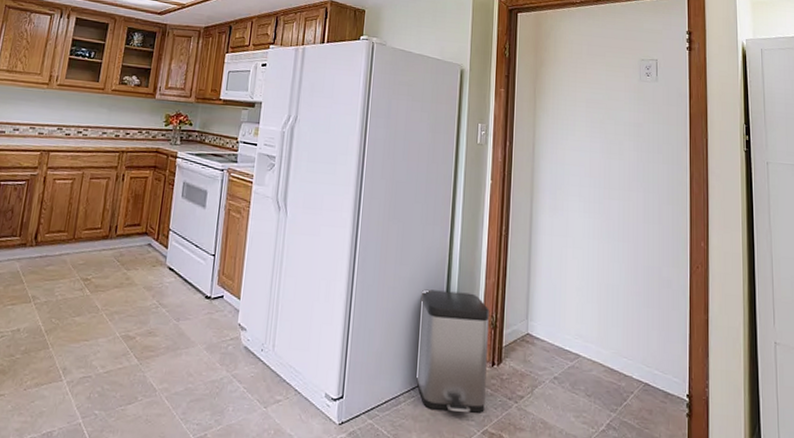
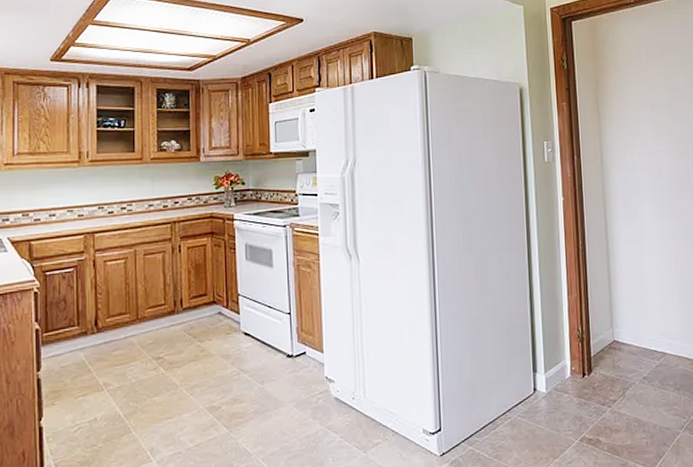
pedal bin: present [416,289,489,413] -> none [505,311,580,428]

